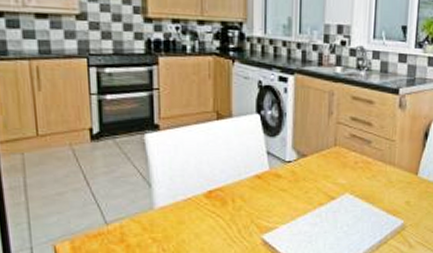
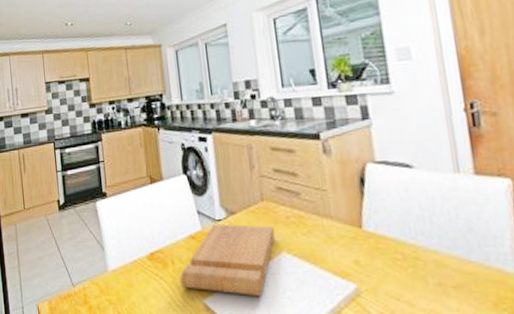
cutting board: none [240,165,342,231] -> present [180,224,275,296]

